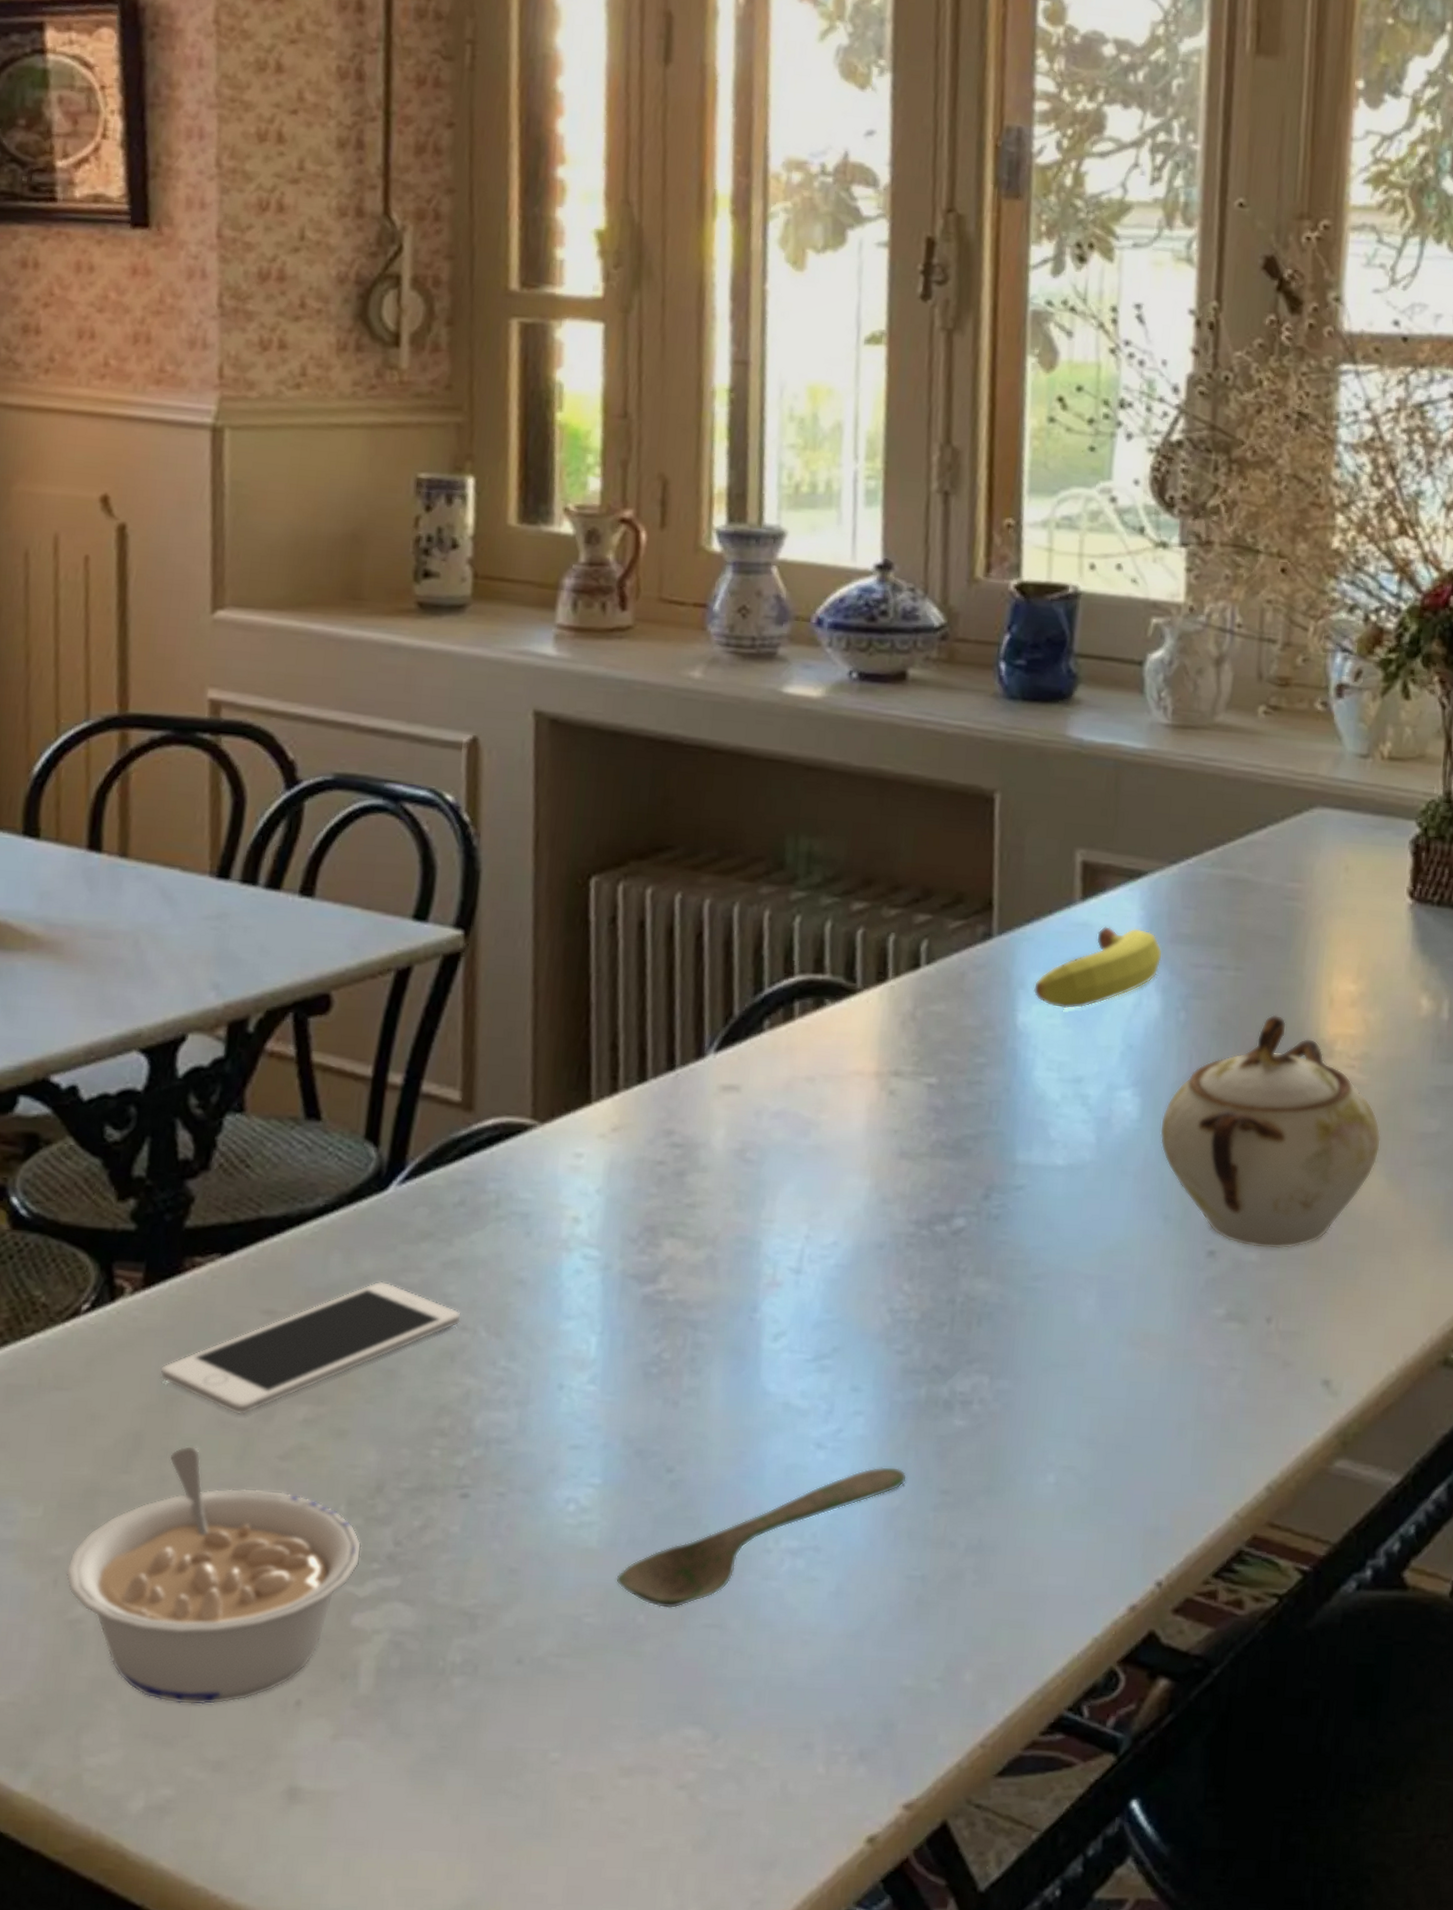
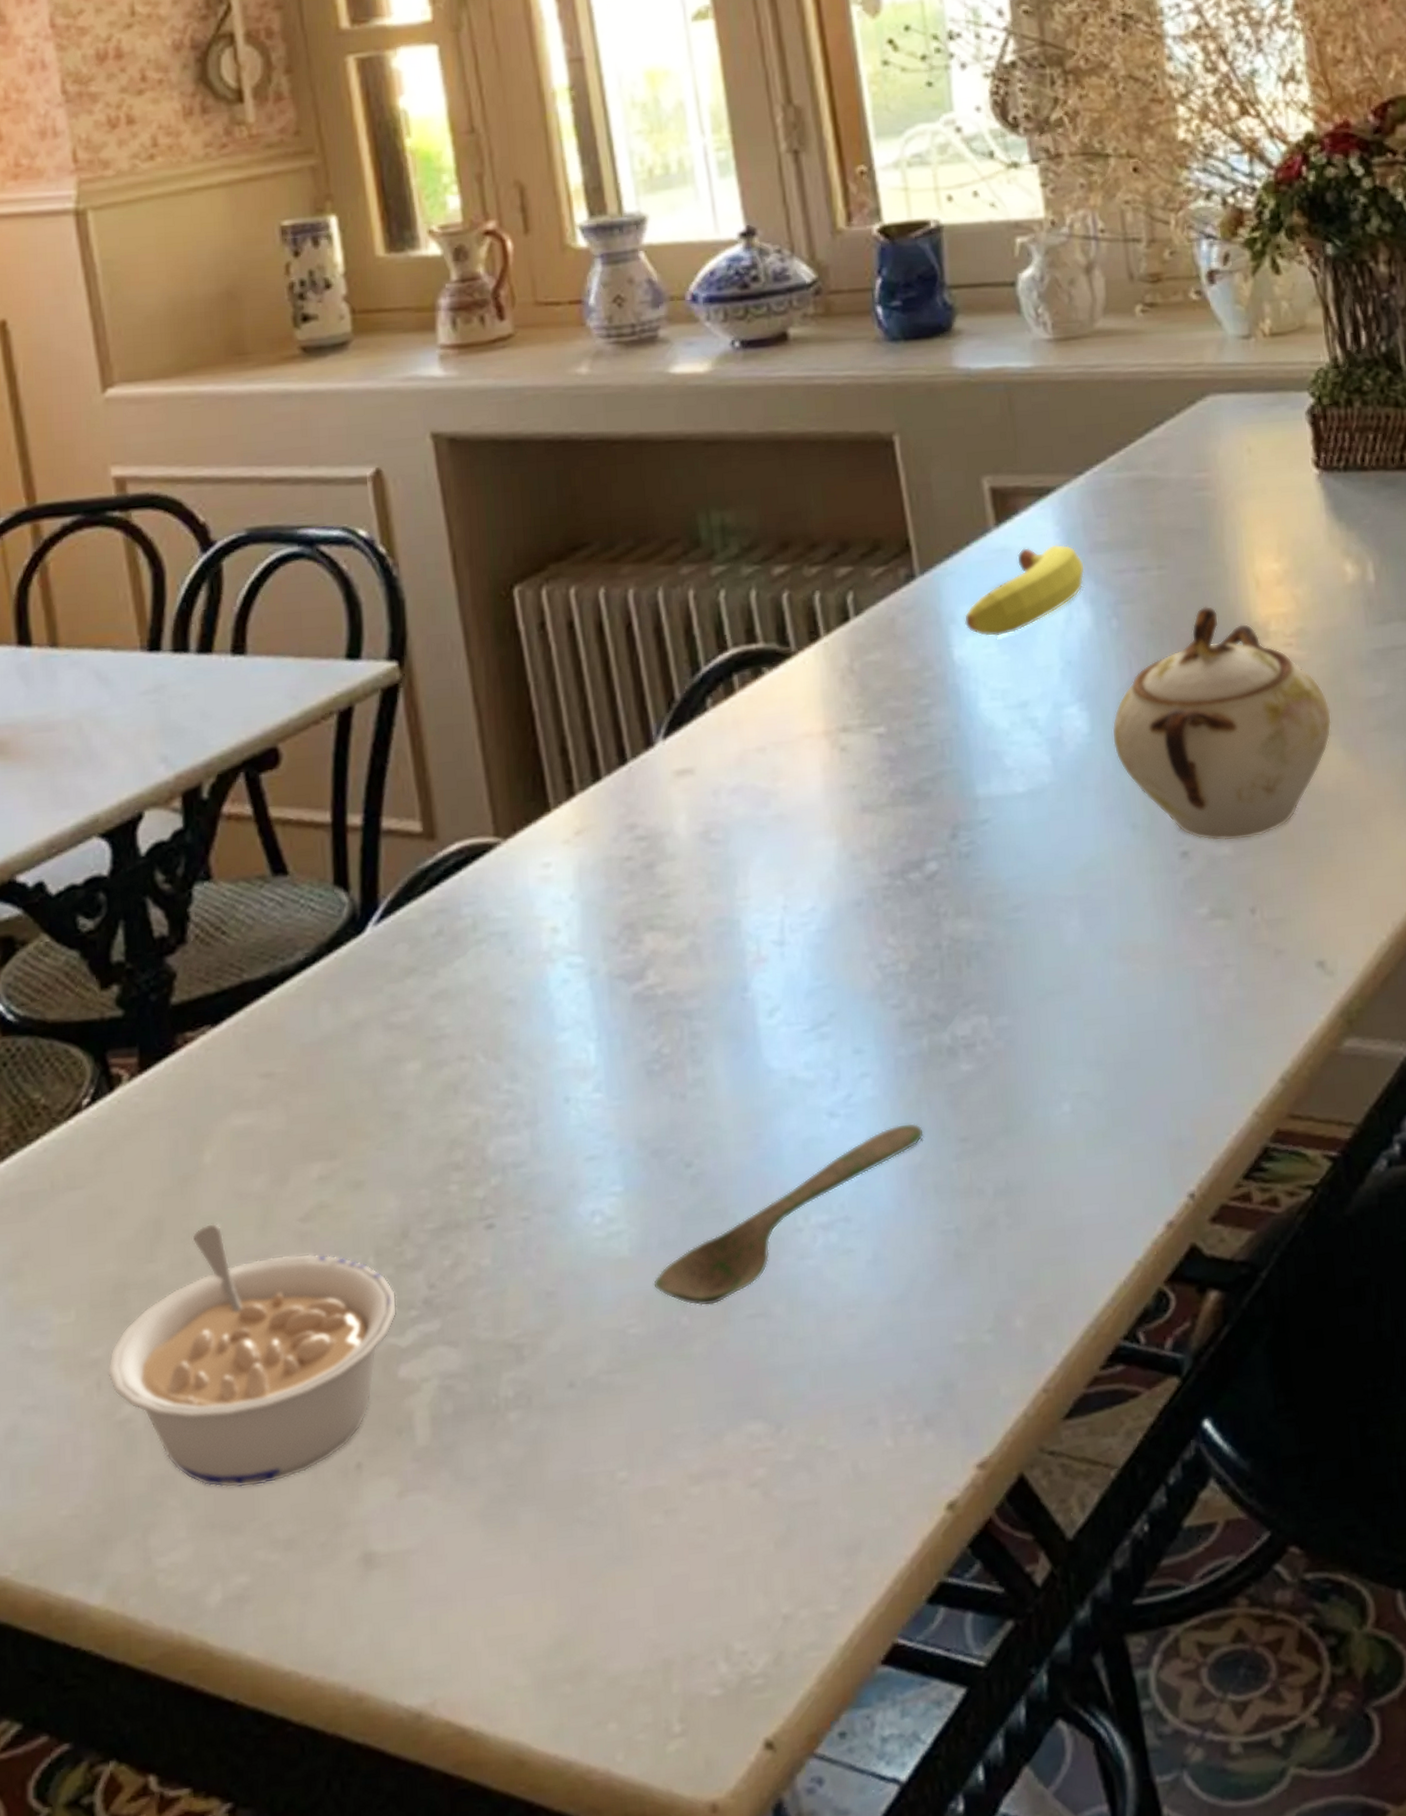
cell phone: present [160,1281,462,1416] -> none [169,1024,458,1184]

